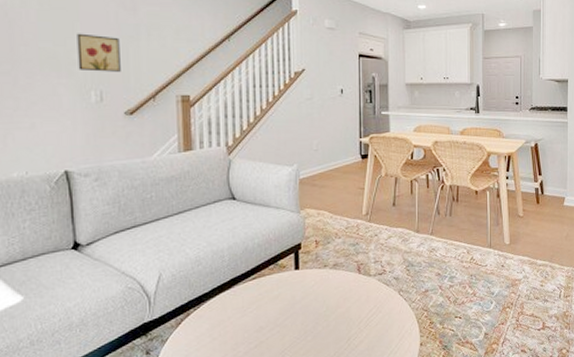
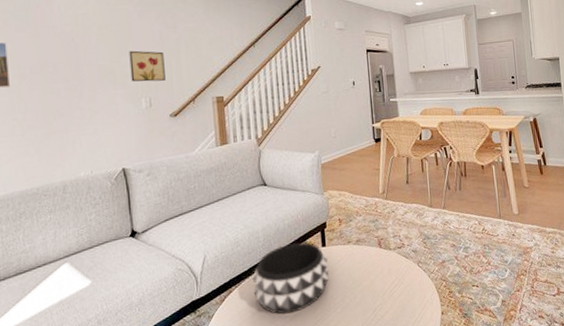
decorative bowl: none [214,264,300,341] -> present [252,242,329,314]

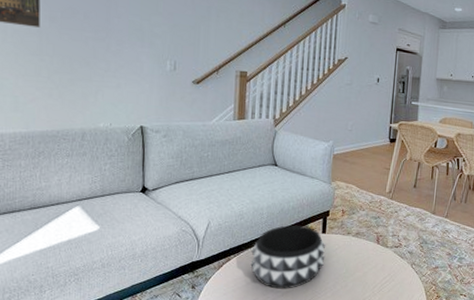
wall art: present [129,50,166,82] -> none [158,10,194,46]

